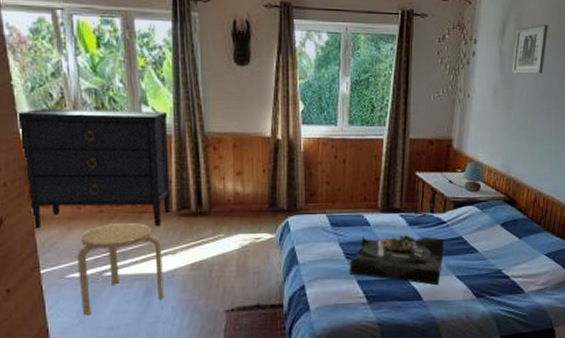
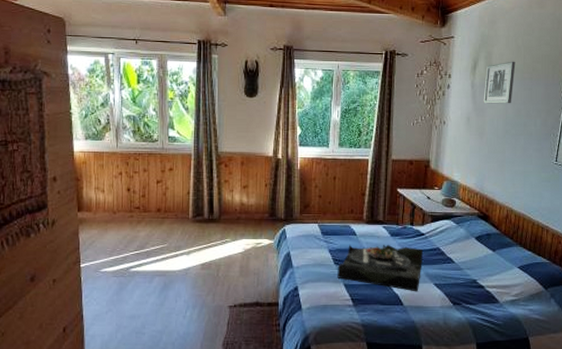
dresser: present [16,109,171,229] -> none [72,132,189,231]
stool: present [77,223,164,316] -> none [110,227,179,305]

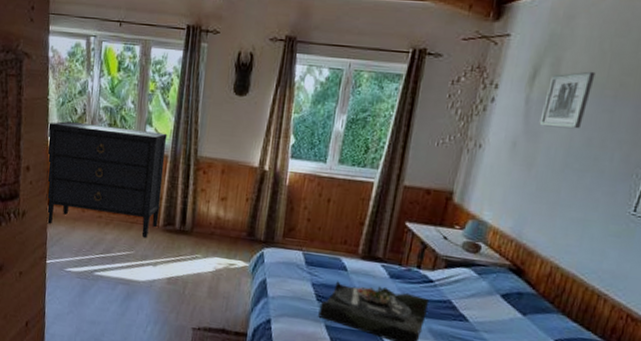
dresser: none [72,132,189,231] -> present [46,121,168,239]

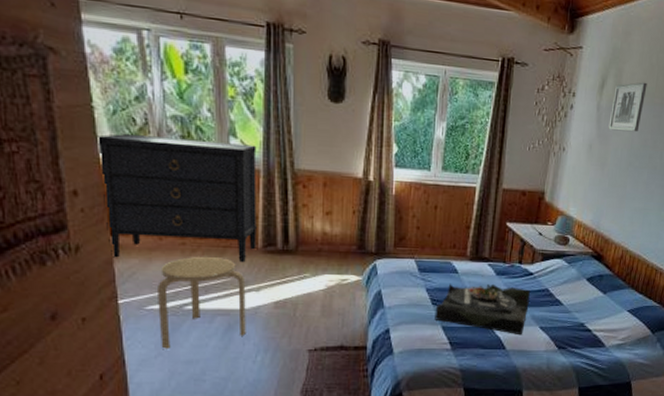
stool: none [73,229,146,308] -> present [158,257,246,349]

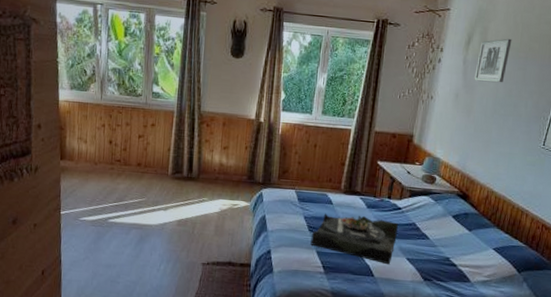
dresser: present [96,134,257,263] -> none [57,82,173,186]
stool: present [158,257,246,349] -> none [88,179,157,254]

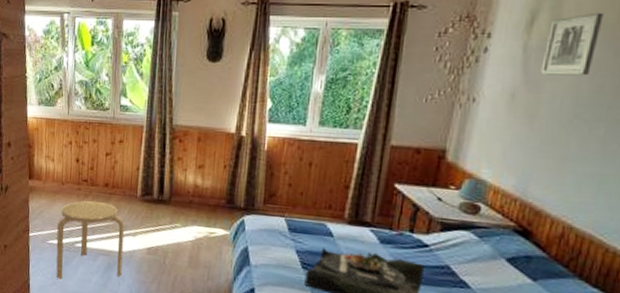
stool: none [88,179,157,254] -> present [56,201,125,280]

